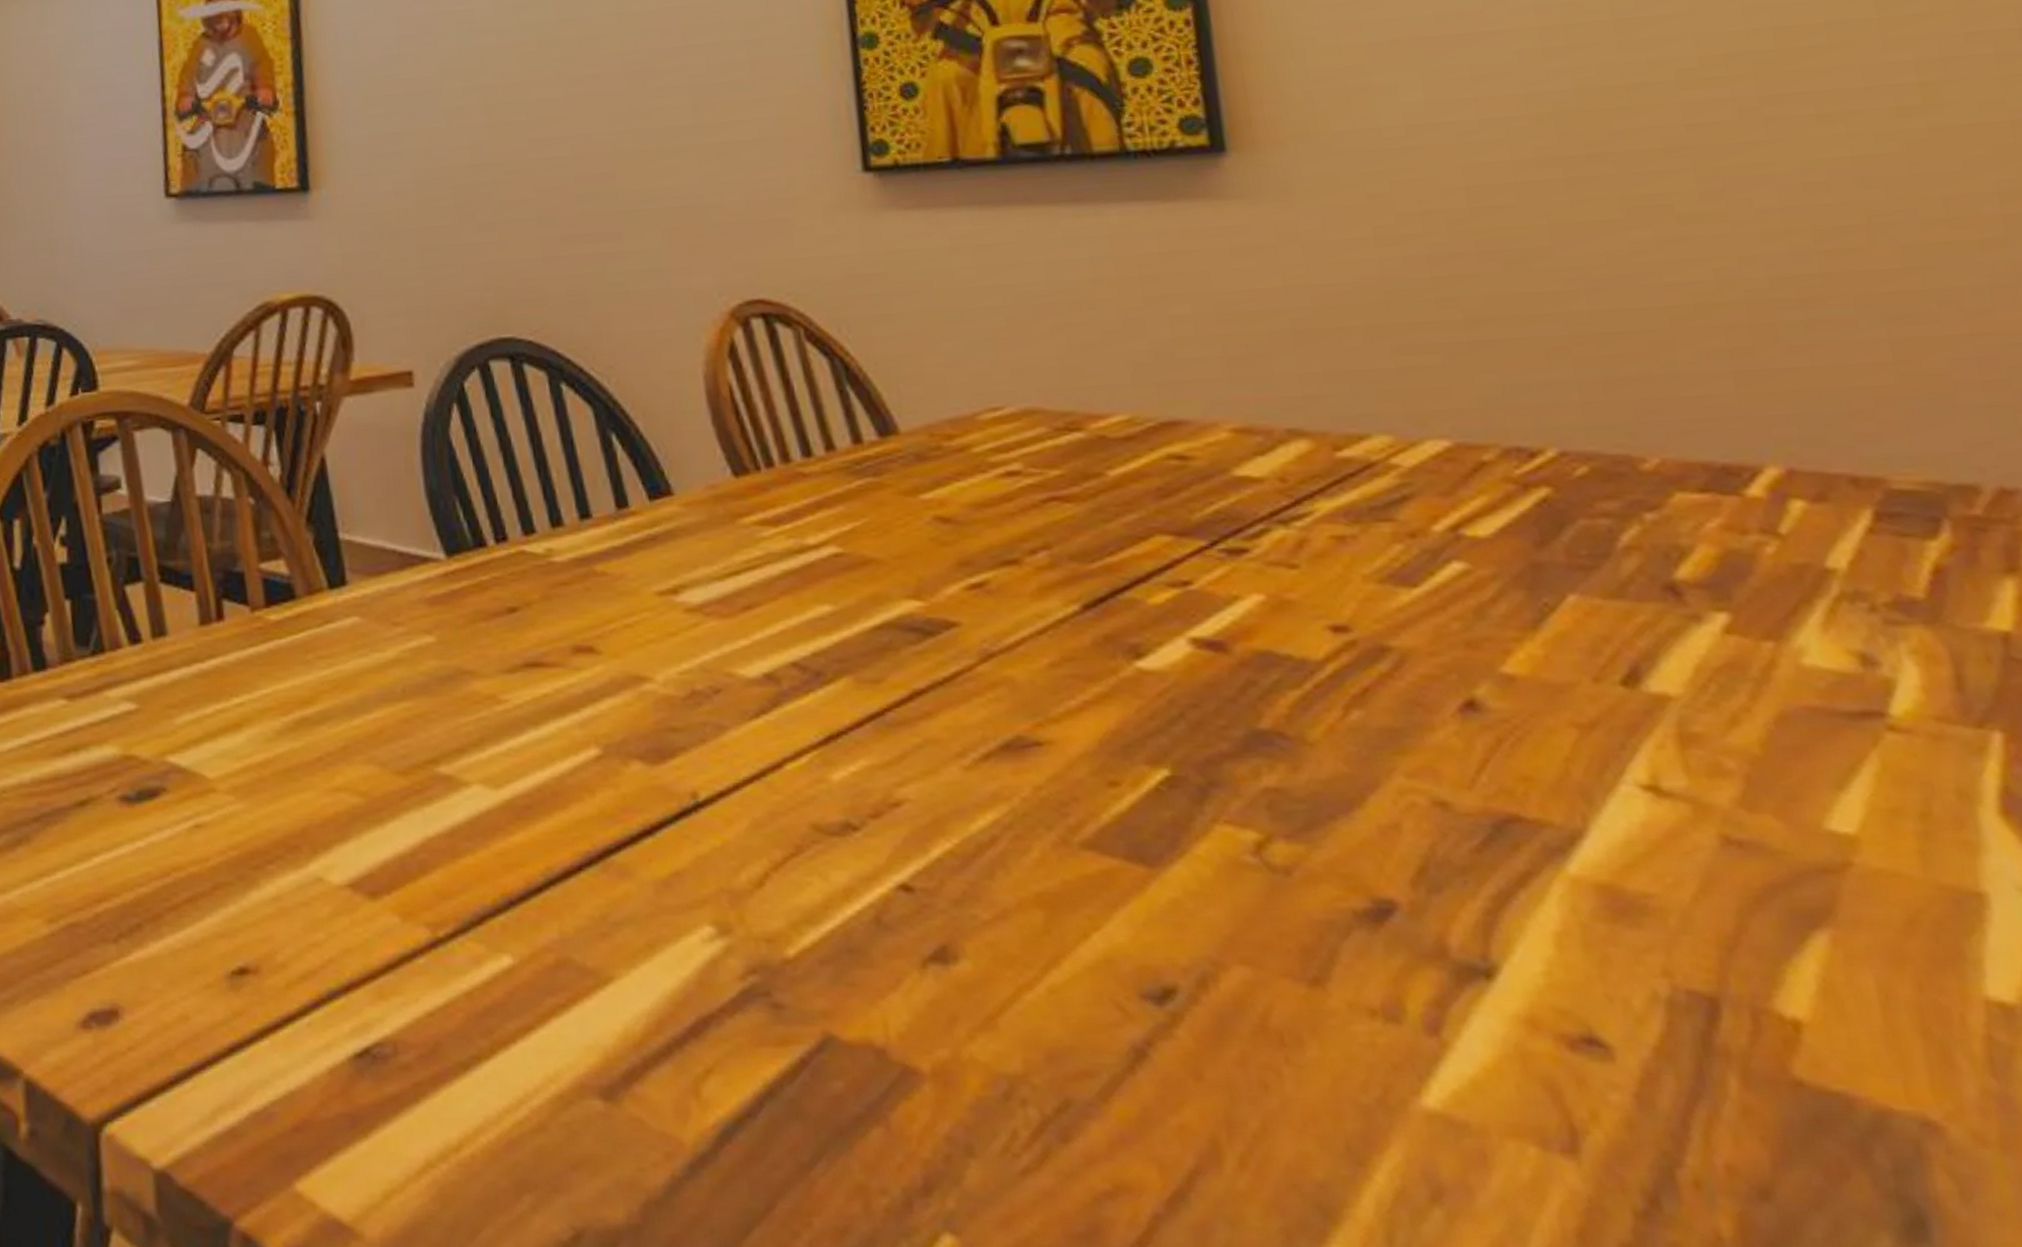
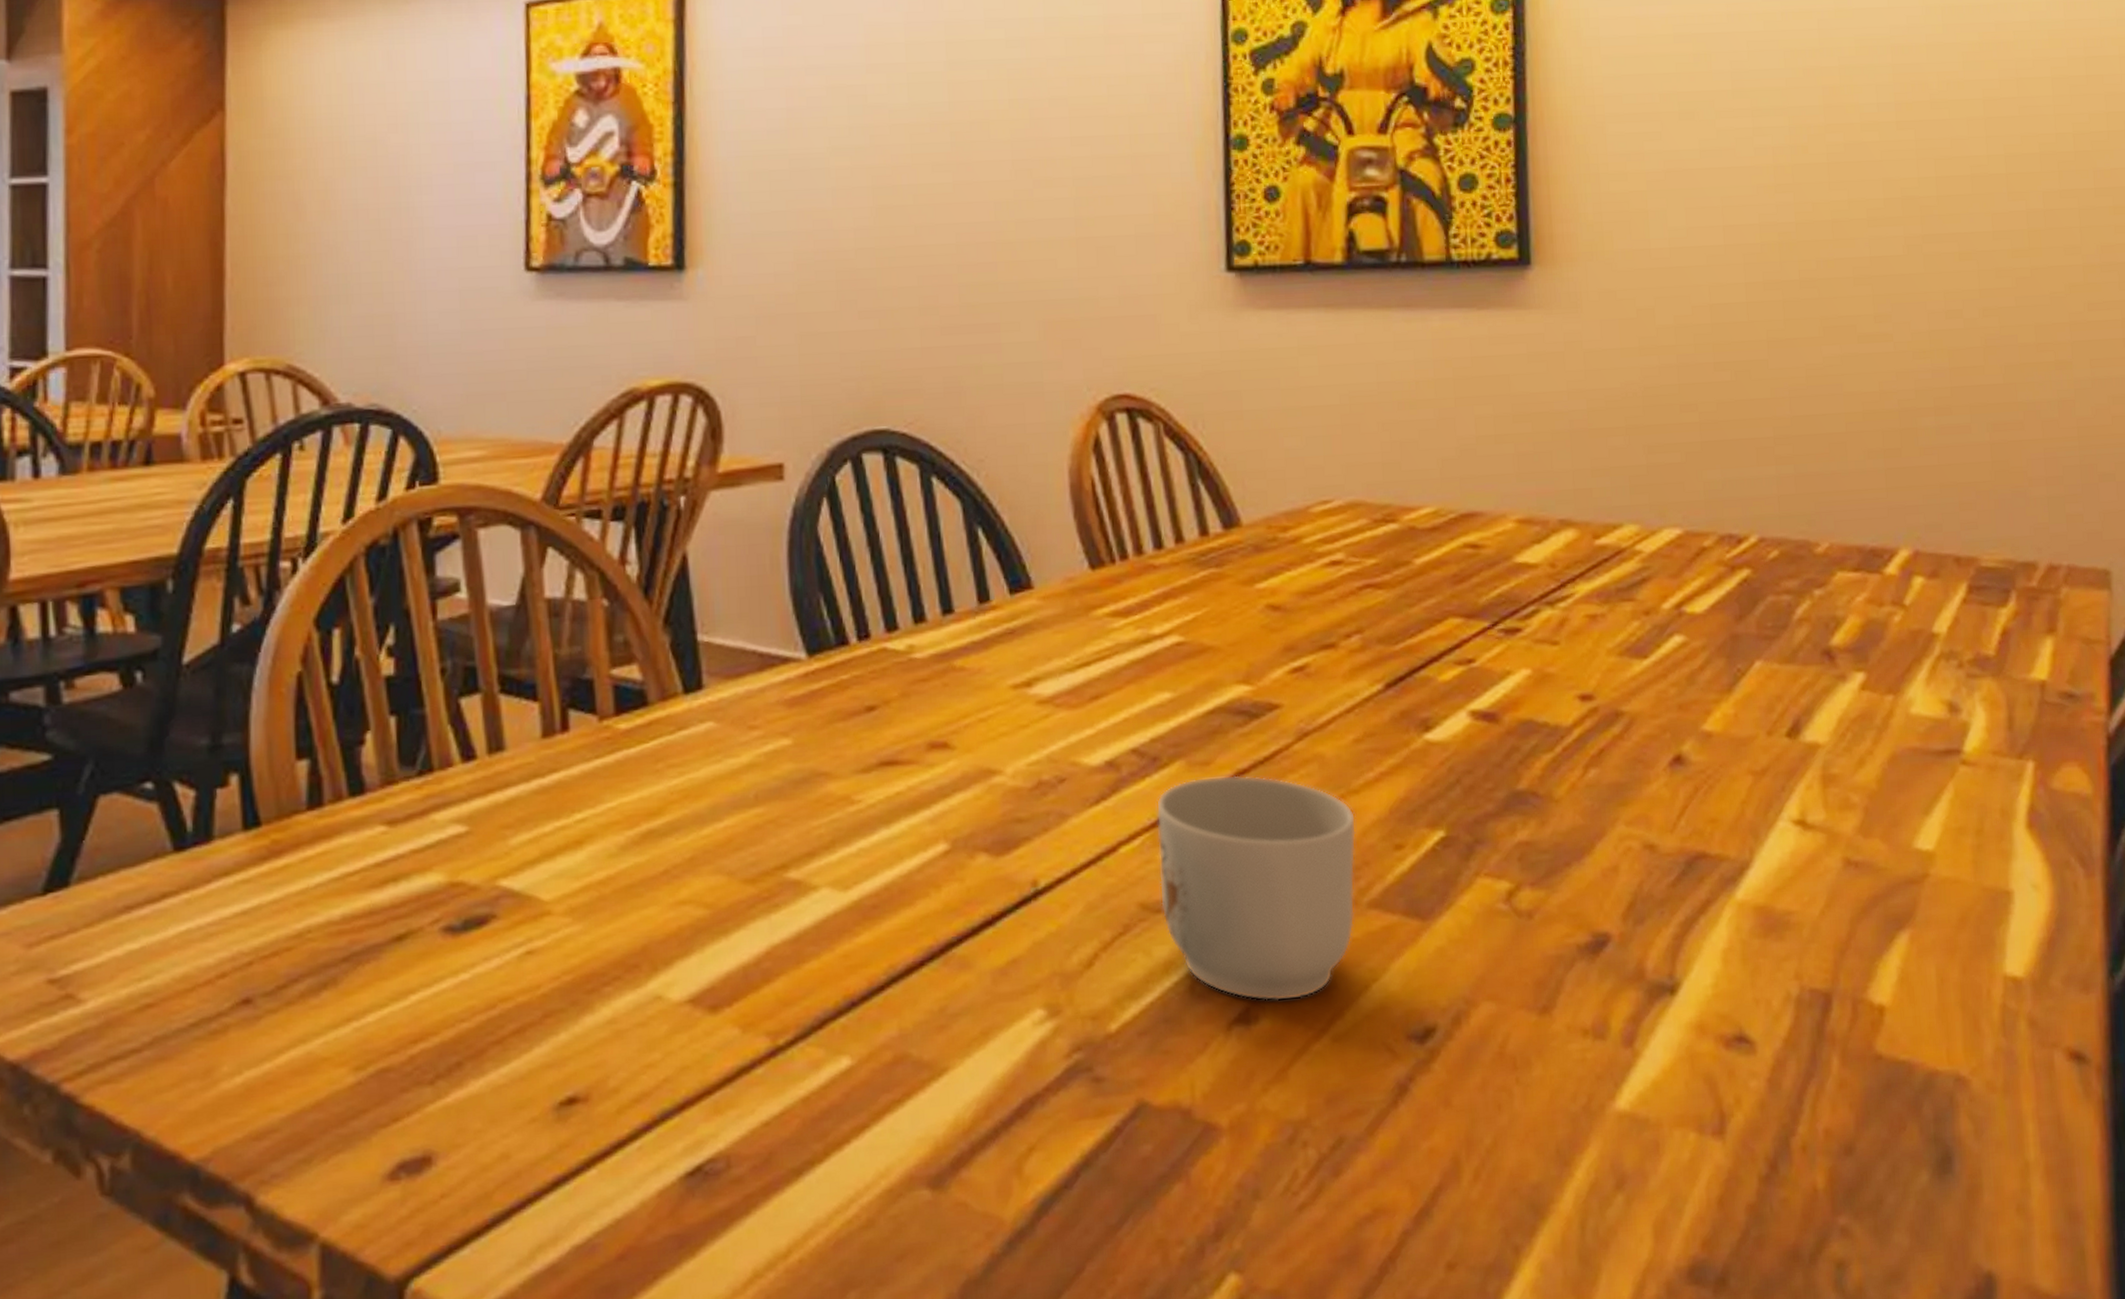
mug: none [823,694,1066,943] -> present [1156,775,1357,1001]

